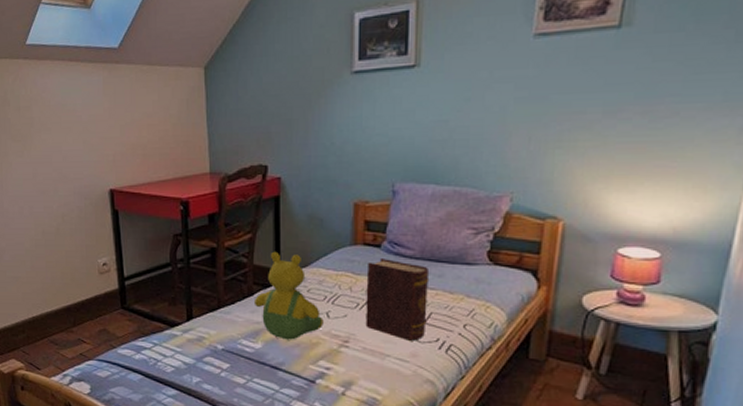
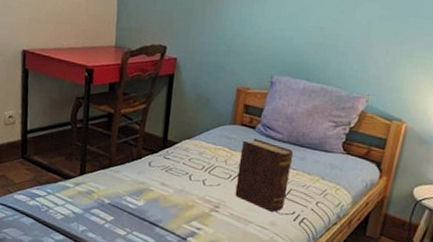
teddy bear: present [253,251,323,340] -> none [141,122,200,201]

